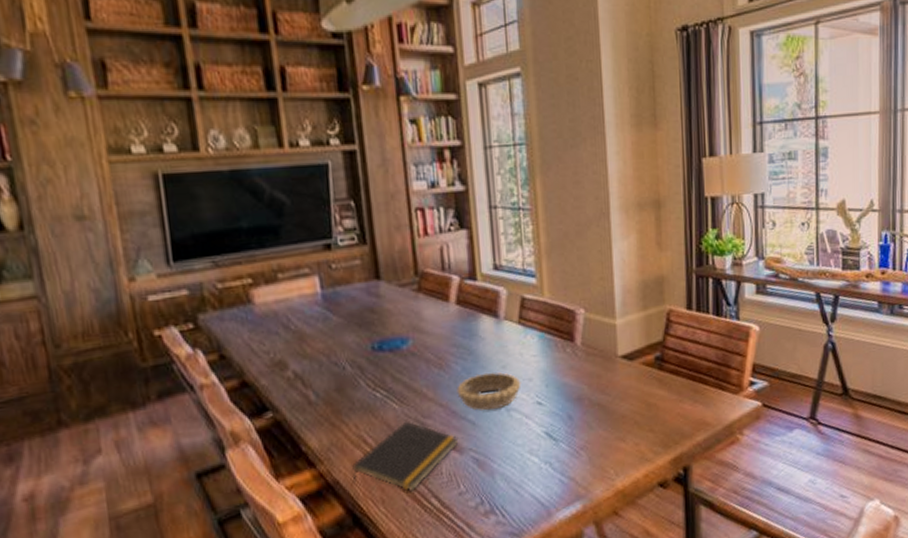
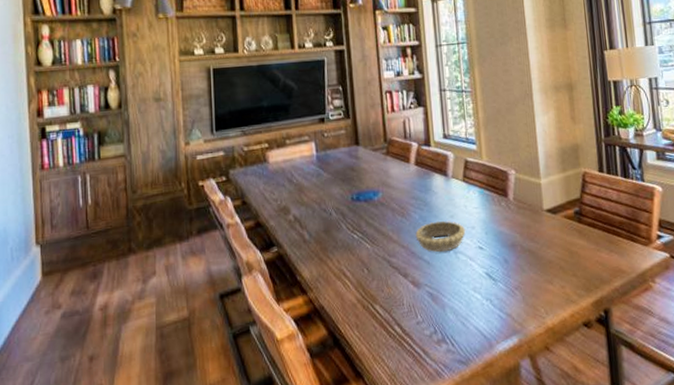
notepad: present [351,421,459,492] -> none [333,258,417,319]

